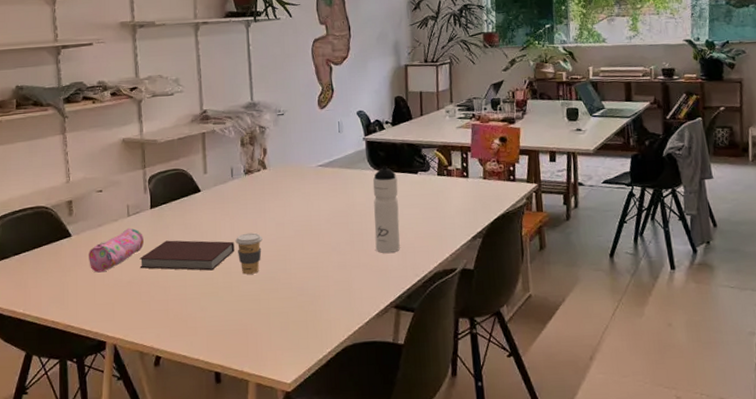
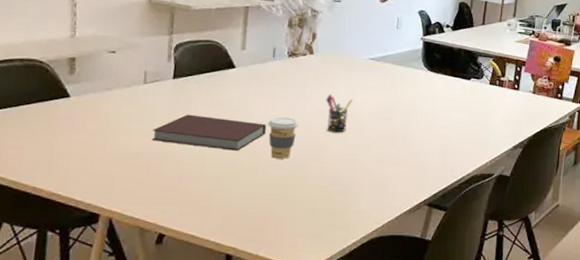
pencil case: present [89,227,144,273] -> none [89,96,161,140]
pen holder: none [283,205,308,243] -> present [325,93,352,133]
water bottle: present [372,165,400,253] -> none [417,67,450,153]

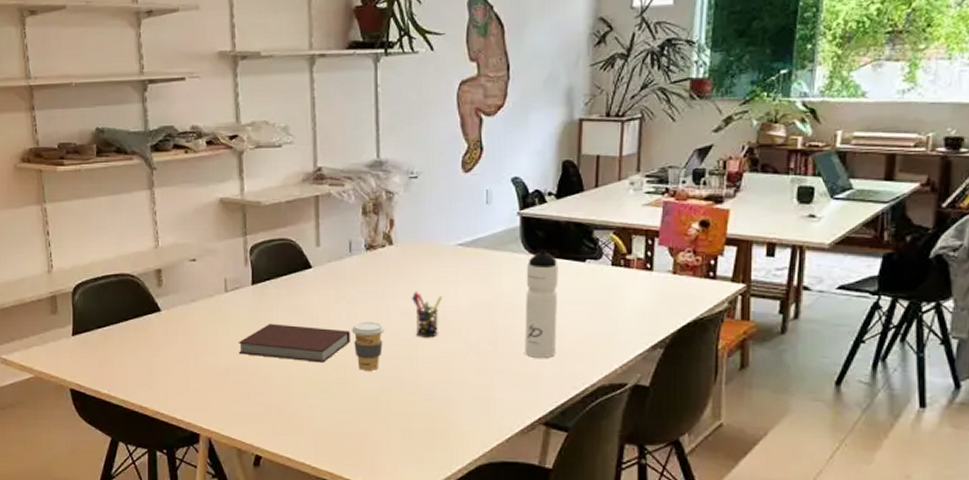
water bottle: none [417,67,450,153] -> present [525,248,559,358]

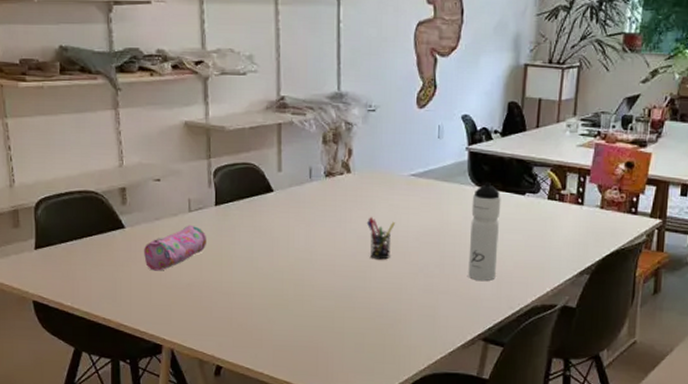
pencil case: none [180,305,243,355] -> present [144,224,206,271]
notebook: present [238,323,350,363] -> none [201,243,309,281]
coffee cup: present [351,321,384,371] -> none [310,243,341,289]

